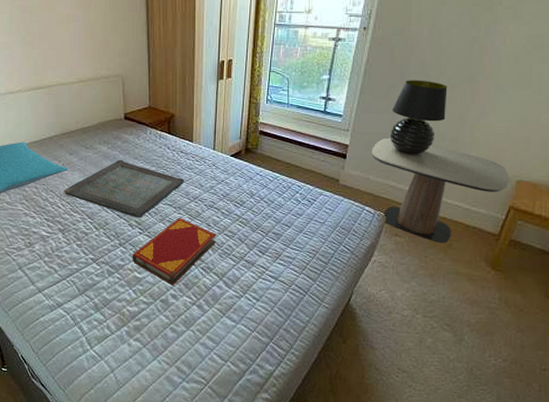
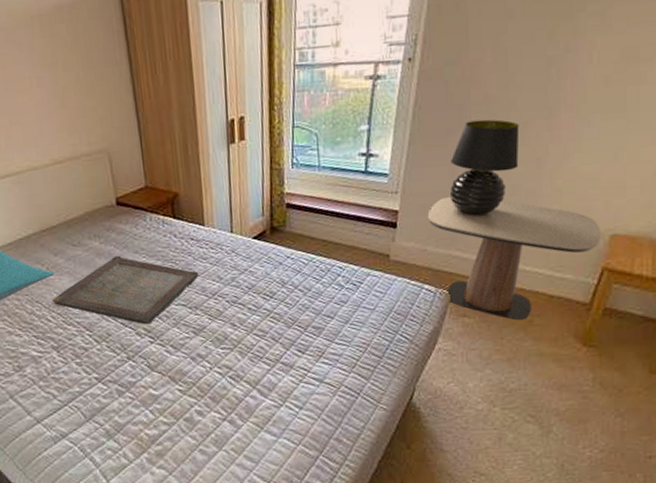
hardback book: present [132,218,216,285] -> none [144,319,245,400]

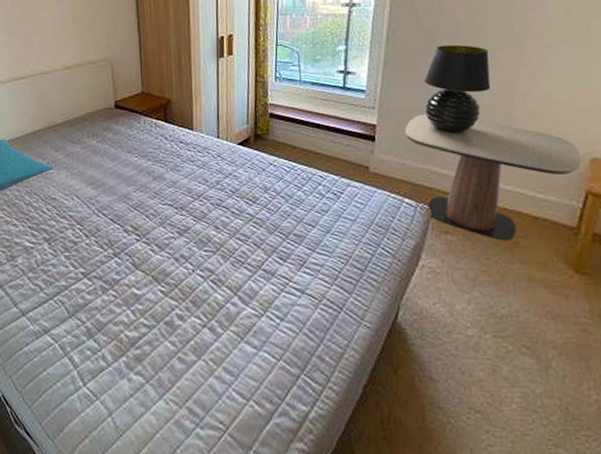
serving tray: present [52,255,199,325] -> none [49,154,186,222]

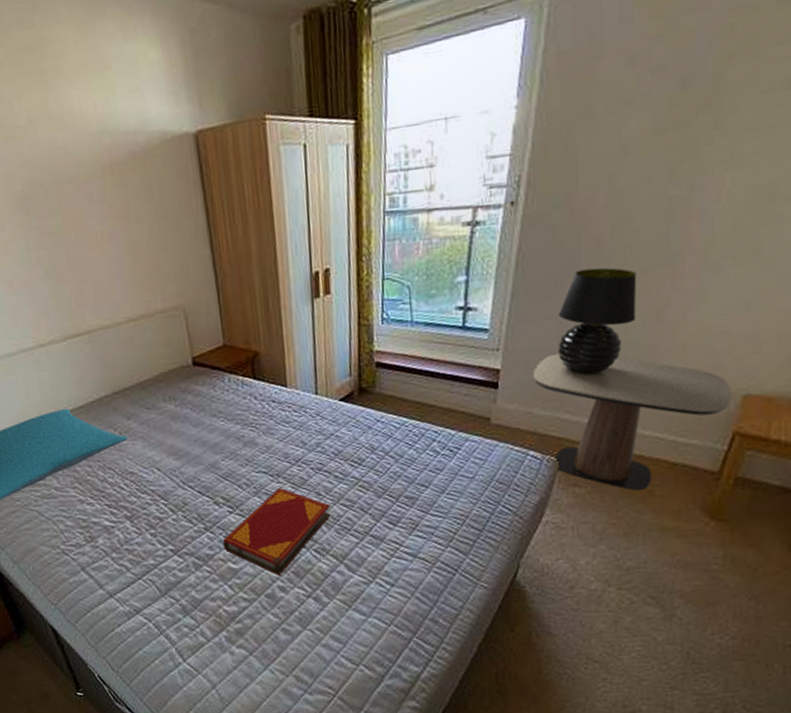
hardback book: none [128,220,227,303] -> present [222,488,331,575]

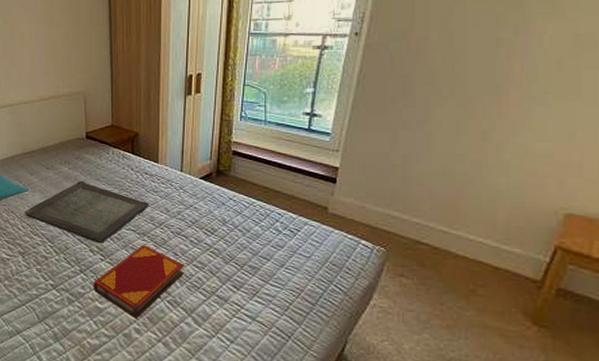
serving tray: none [125,419,281,493] -> present [24,180,149,244]
side table: present [532,354,732,491] -> none [367,160,554,289]
table lamp: present [557,267,637,375] -> none [390,91,465,181]

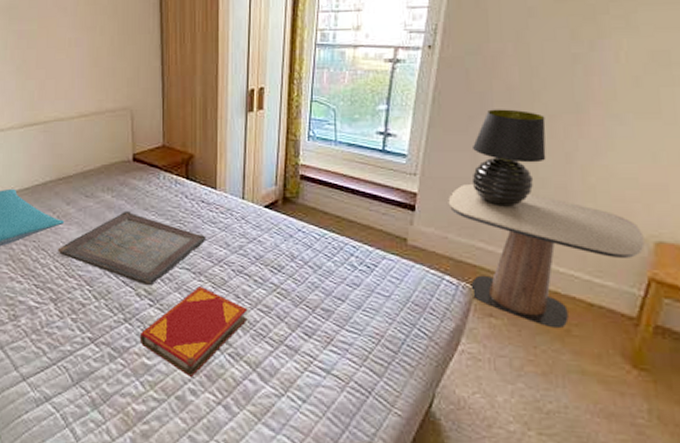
side table: none [367,160,554,289] -> present [448,184,645,329]
table lamp: none [390,91,465,181] -> present [471,109,546,207]

